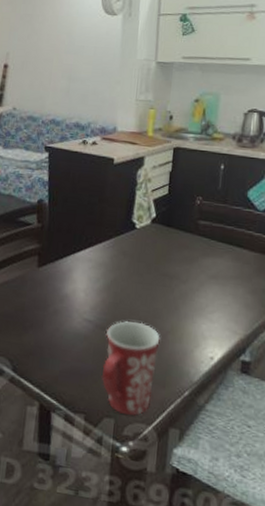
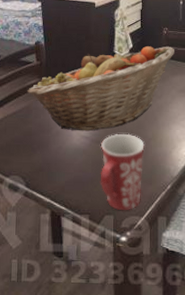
fruit basket: none [23,217,208,314] -> present [27,46,174,132]

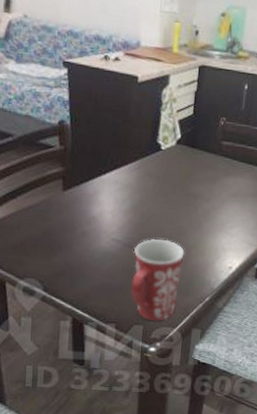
fruit basket: present [27,46,174,132] -> none [47,138,231,234]

